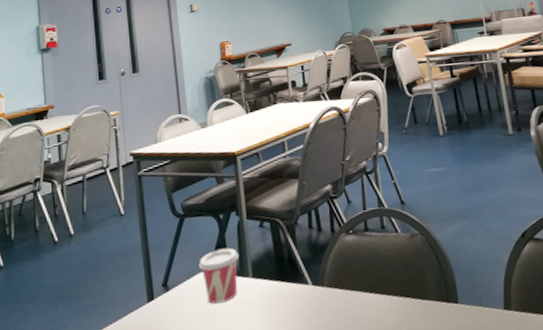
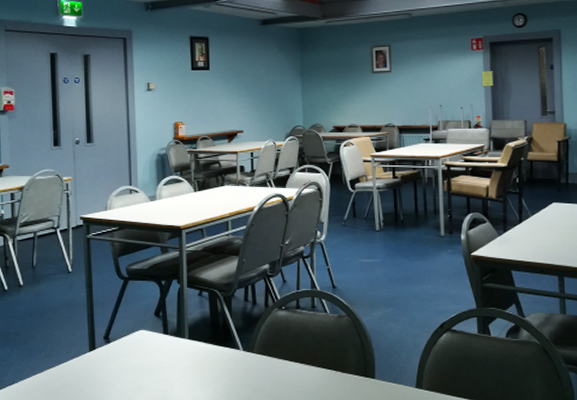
cup: present [199,248,239,304] -> none [139,311,178,358]

